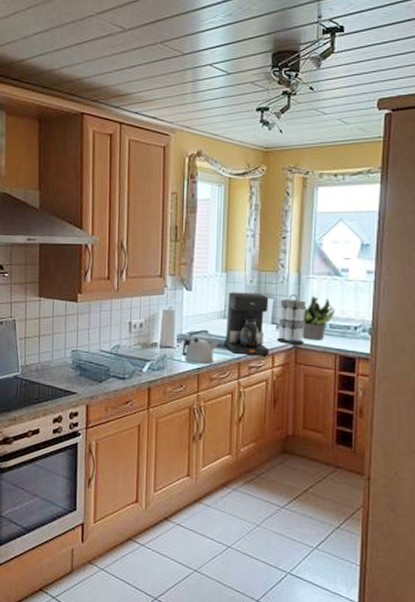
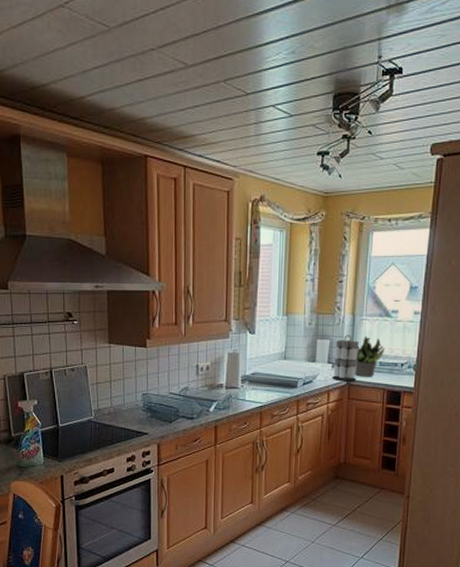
kettle: present [181,329,220,364] -> none [245,370,281,402]
coffee maker: present [224,292,269,355] -> none [285,334,326,393]

